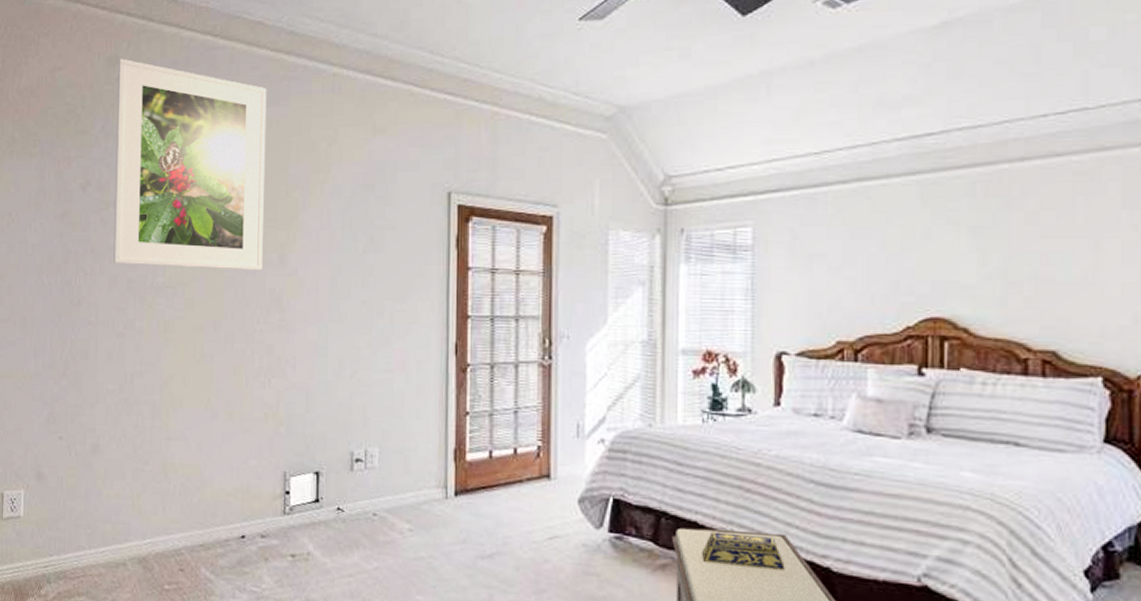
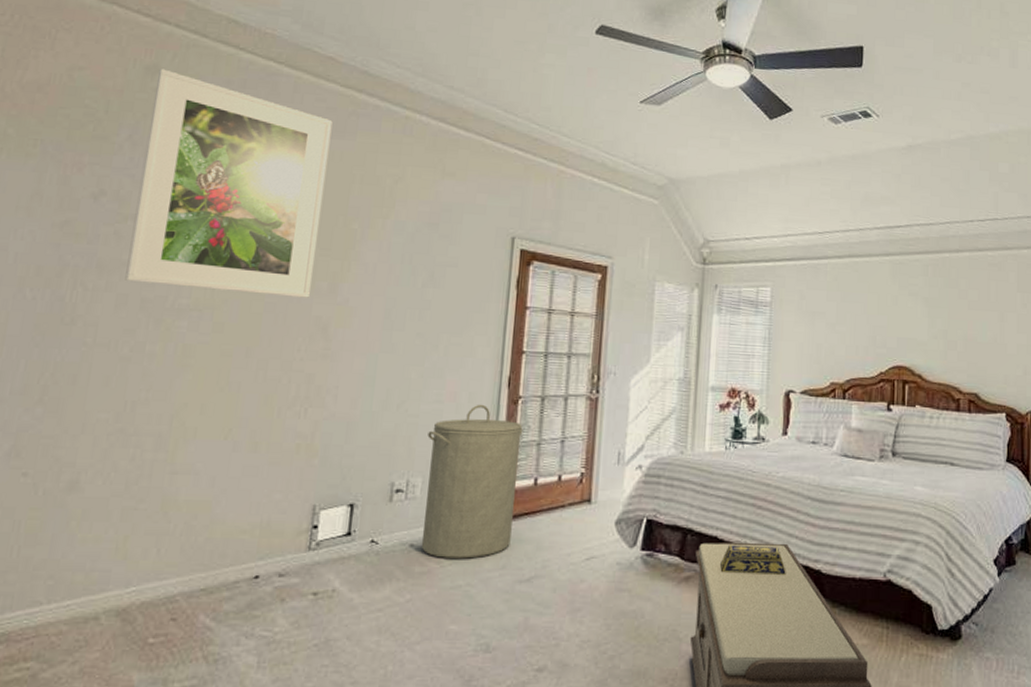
laundry hamper: none [381,372,474,531] -> present [421,404,523,559]

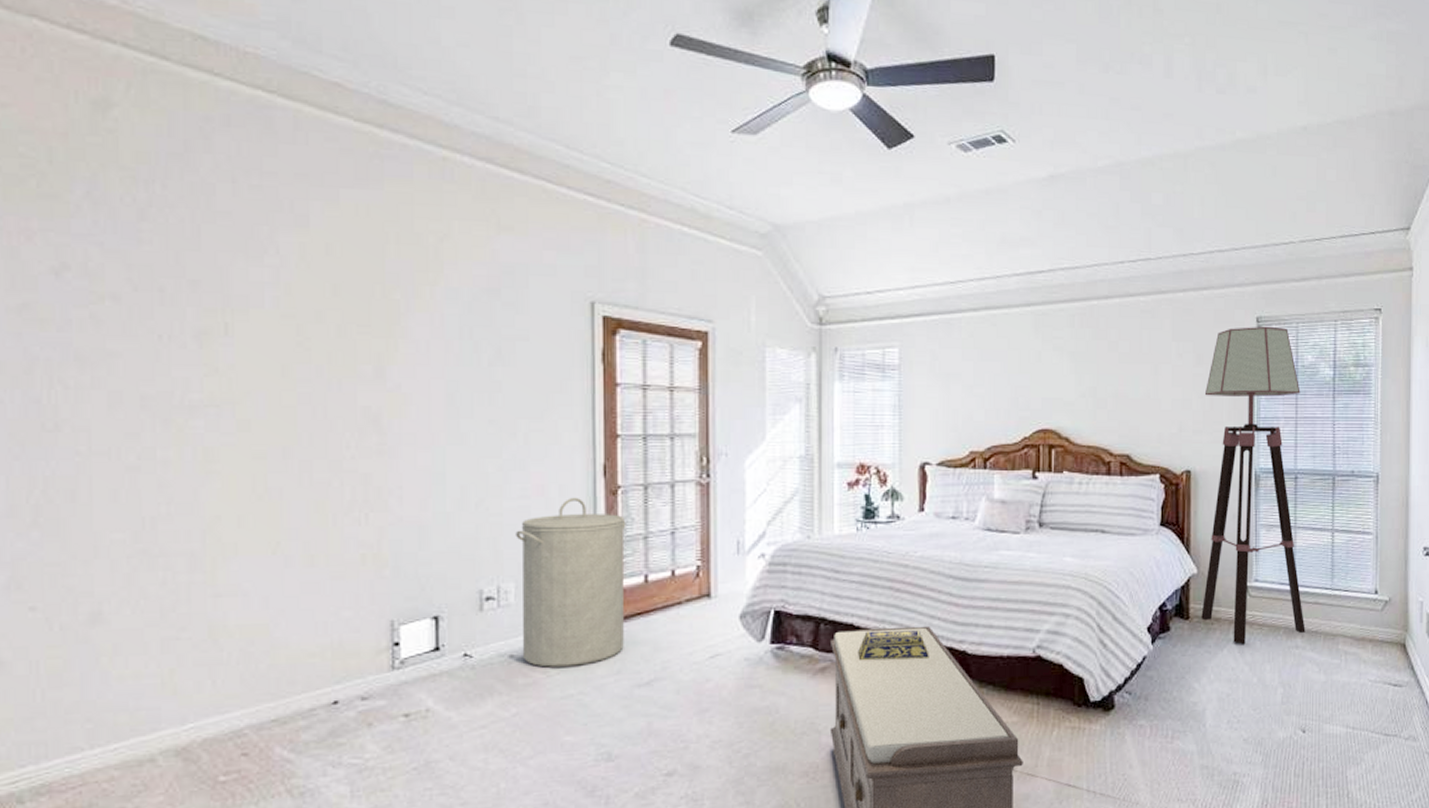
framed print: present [125,68,333,298] -> none [110,103,352,385]

